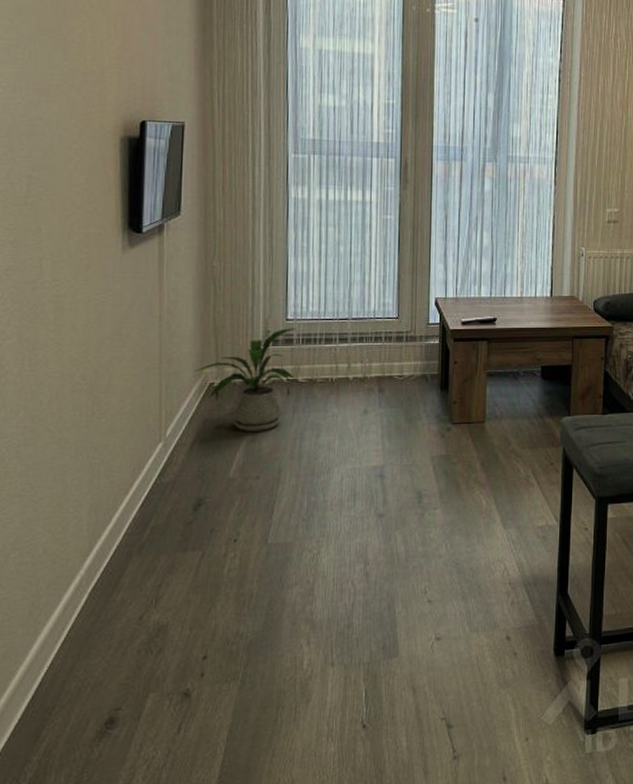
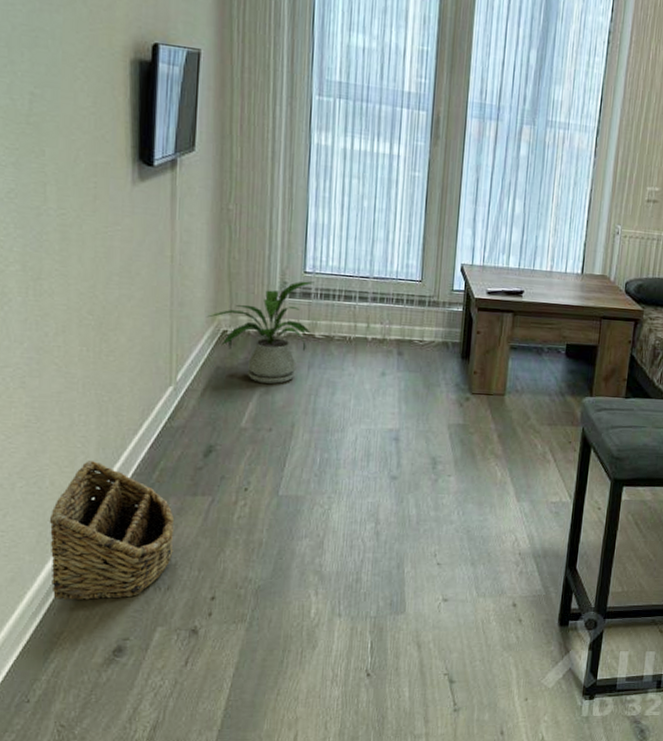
basket: none [41,525,166,672] -> present [49,461,175,600]

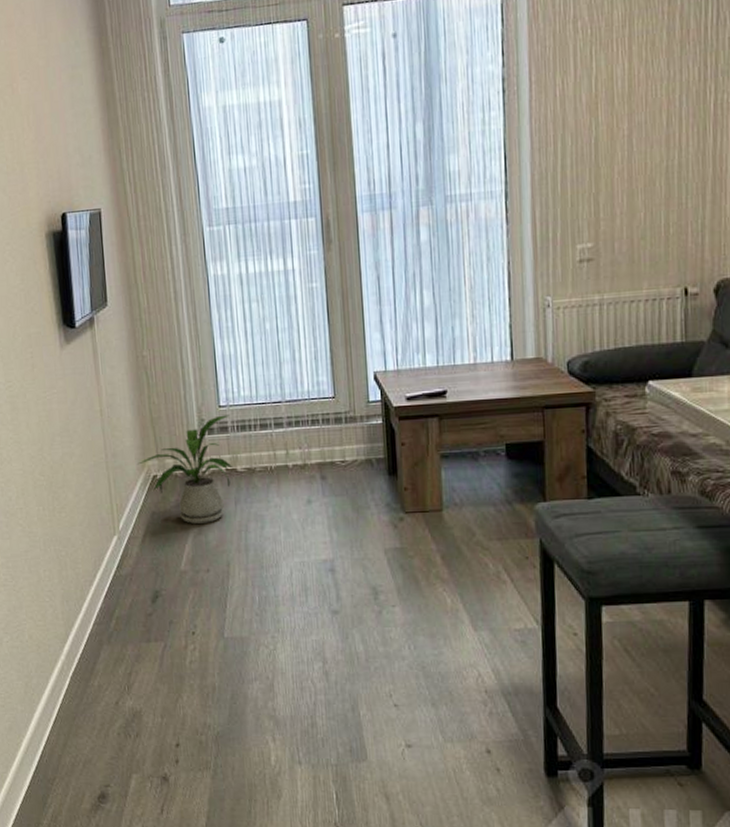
basket: present [49,461,175,600] -> none [32,613,137,747]

